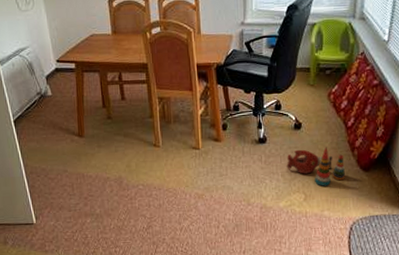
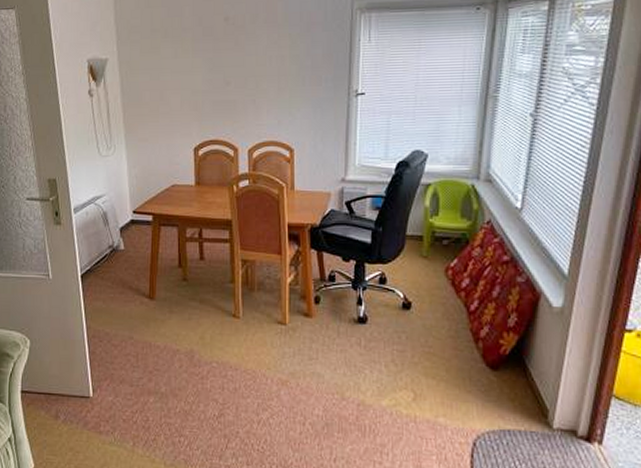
stacking toy: present [286,147,345,186] -> none [391,334,466,385]

